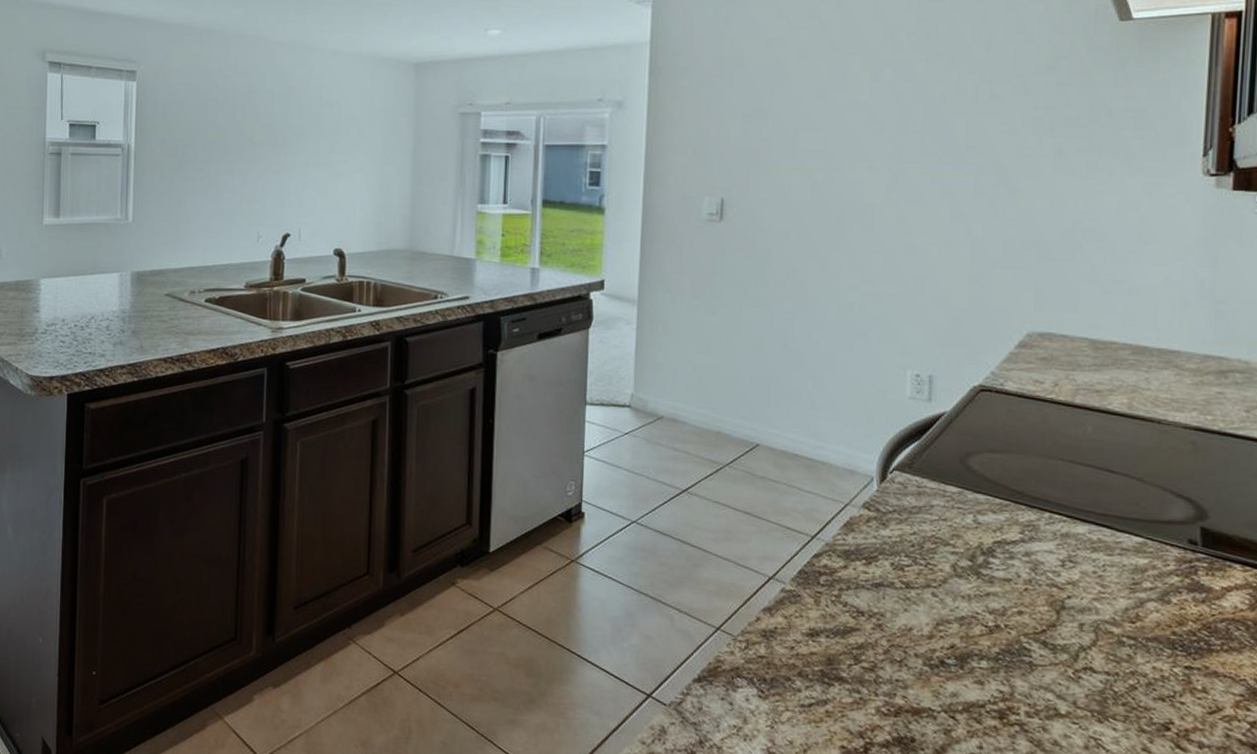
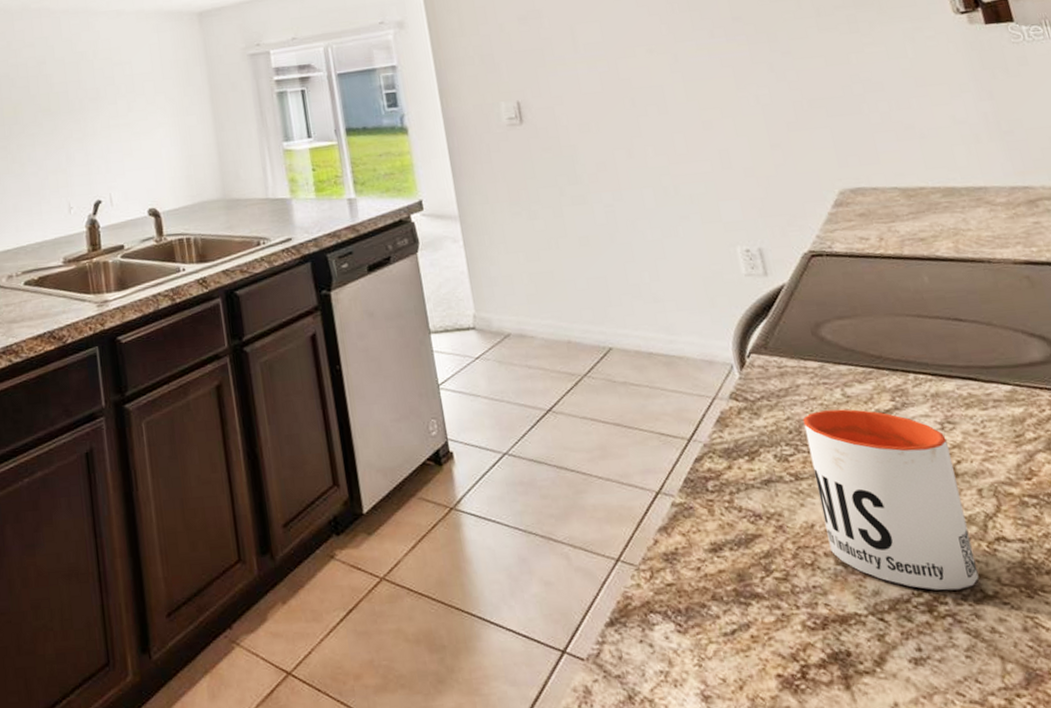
mug: none [922,531,1063,705] -> present [803,409,979,591]

